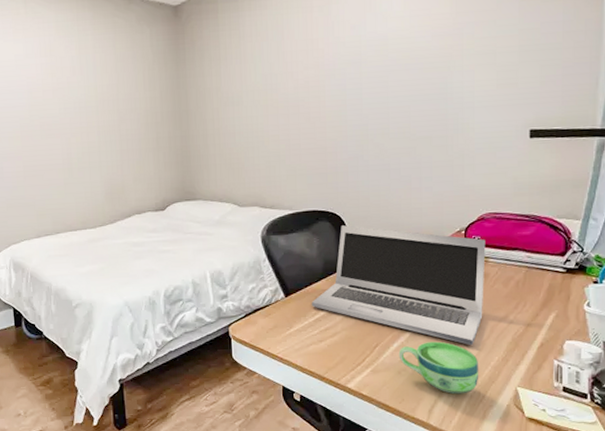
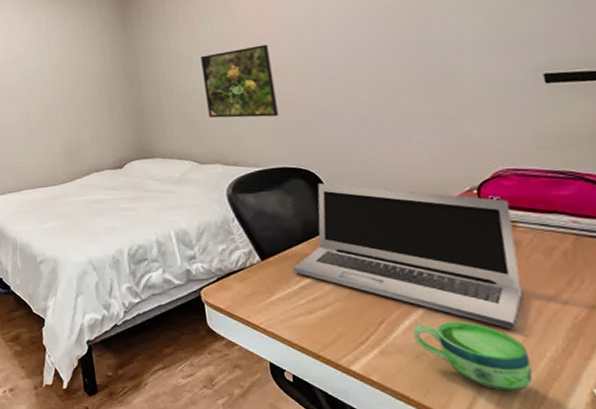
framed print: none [250,88,315,162] -> present [200,44,279,118]

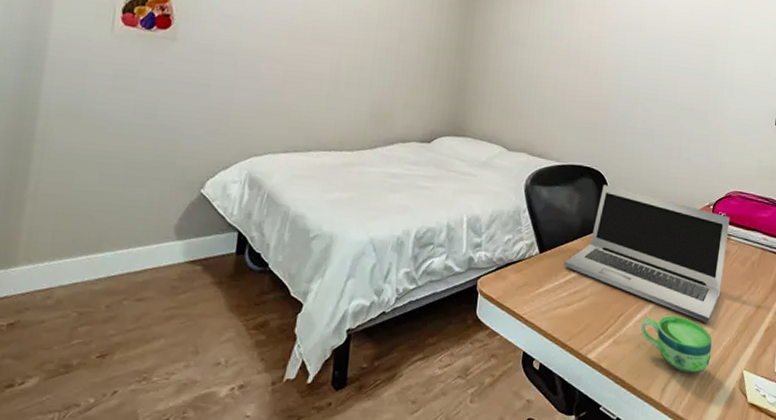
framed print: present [200,44,279,118] -> none [528,40,595,116]

